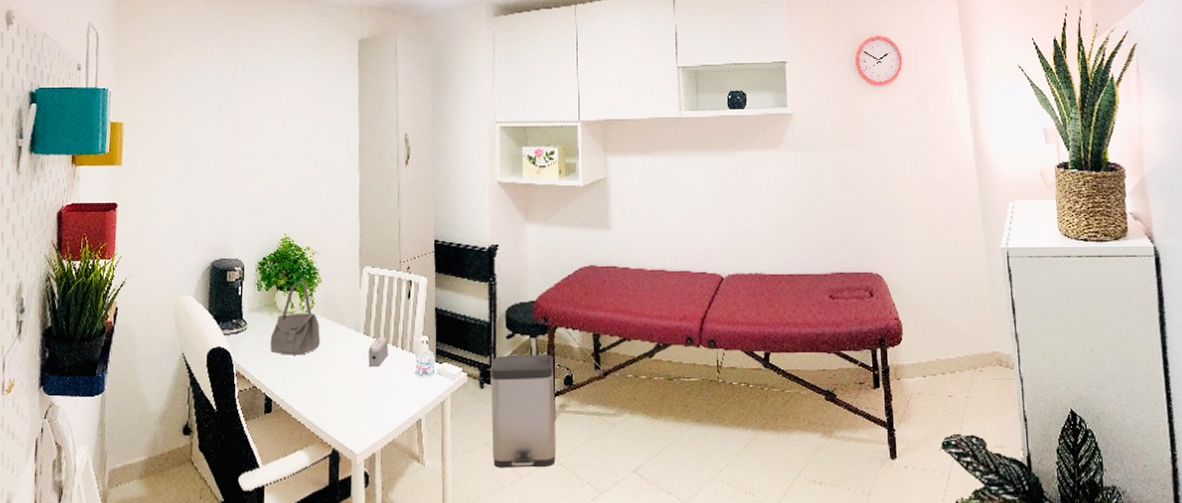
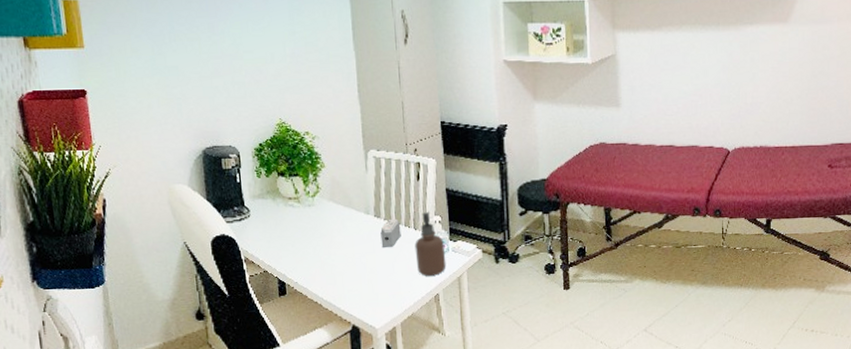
handbag: present [270,281,320,355] -> none [276,166,330,240]
soap dispenser: none [401,330,431,399] -> present [414,211,447,276]
pedal bin: present [490,354,557,468] -> none [504,229,572,334]

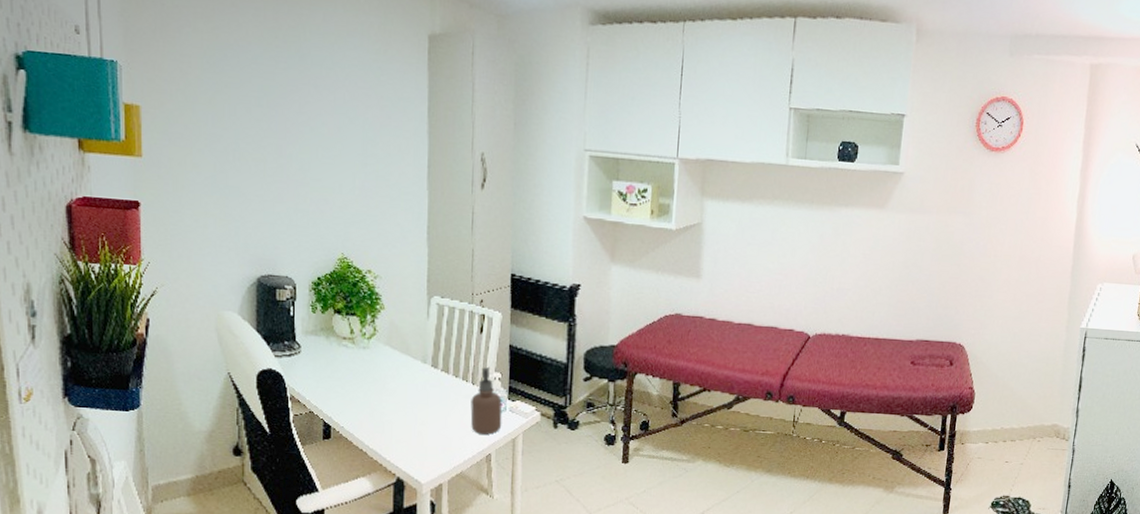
battery: present [380,218,401,247] -> none [436,370,458,400]

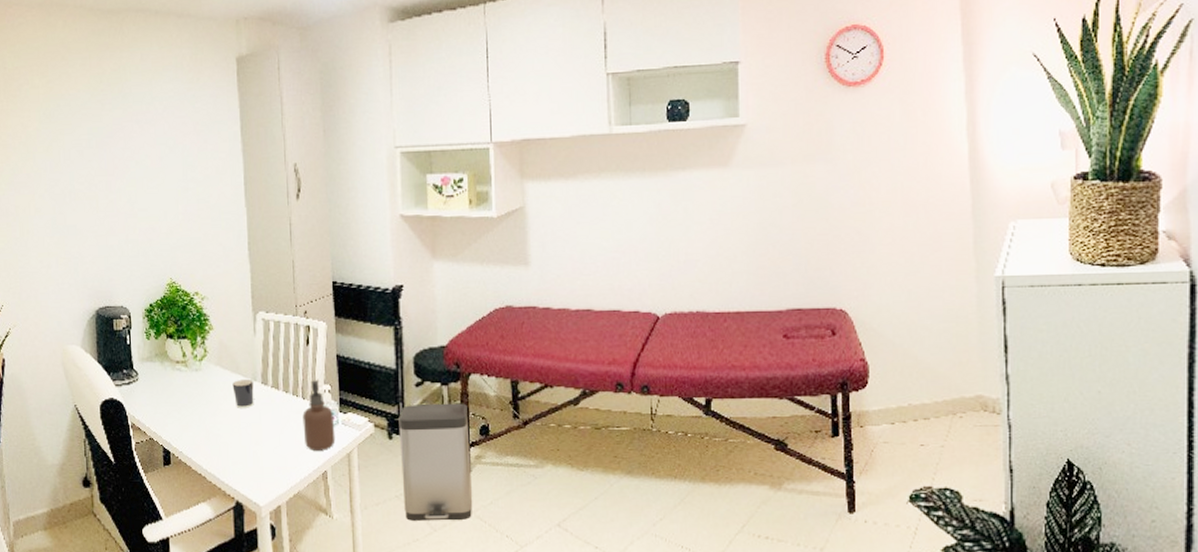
mug: none [401,360,423,389] -> present [232,378,254,408]
pedal bin: none [563,397,631,505] -> present [399,403,473,521]

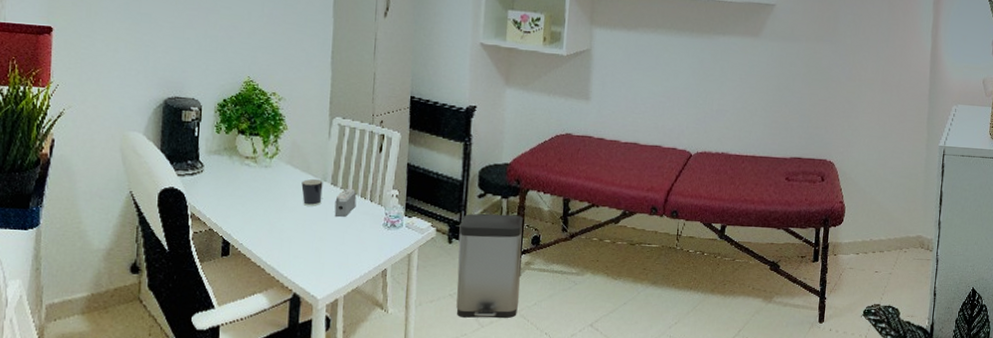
battery: none [267,386,289,417] -> present [334,188,357,217]
soap dispenser: present [302,379,336,451] -> none [367,184,399,250]

